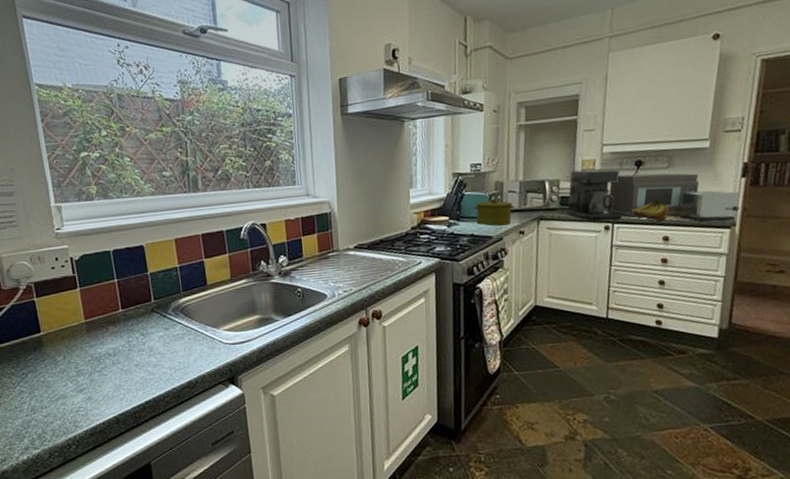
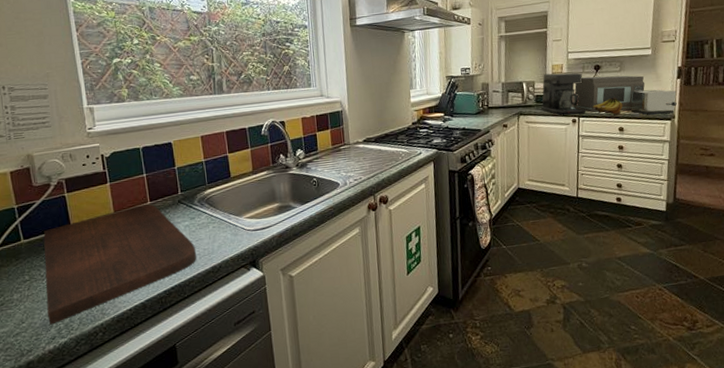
cutting board: none [13,312,172,435] -> present [43,204,197,325]
cooking pot: present [474,199,514,226] -> none [464,98,498,121]

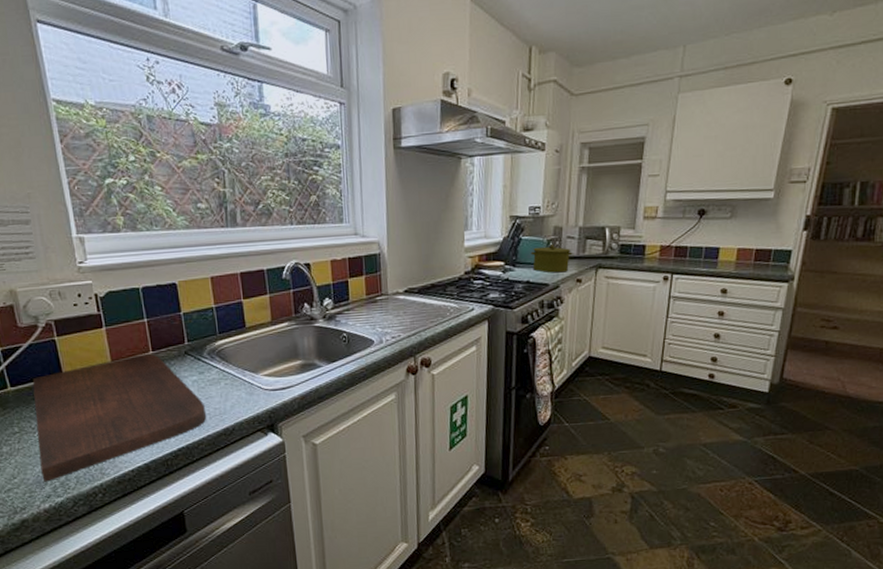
cooking pot: none [464,98,498,121] -> present [530,244,573,273]
coffee maker: present [540,72,586,115] -> none [625,217,683,270]
microwave: present [574,75,645,113] -> none [669,223,761,269]
fruit: present [591,97,623,115] -> none [689,250,730,273]
toaster: present [630,89,677,115] -> none [740,242,800,275]

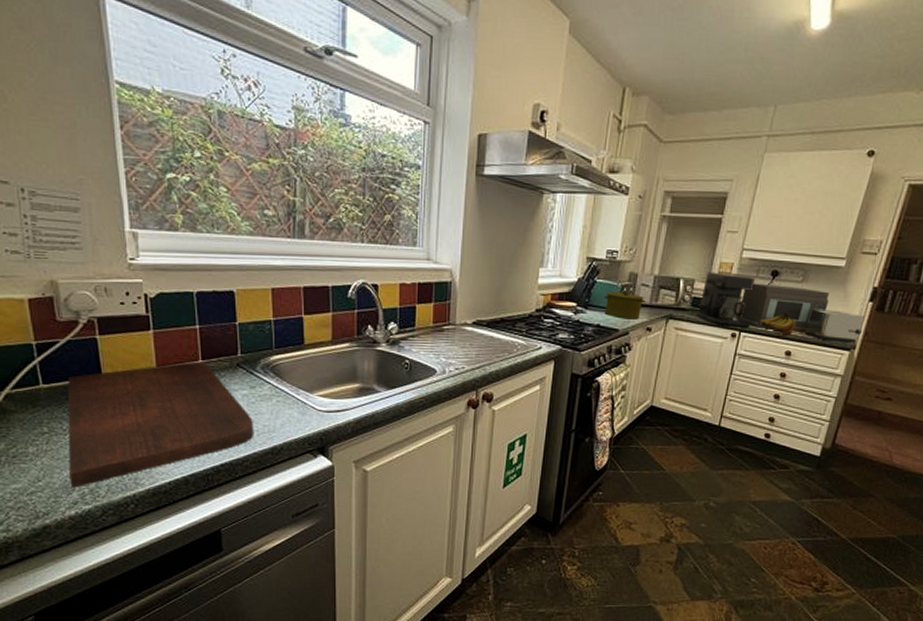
coffee maker: none [625,217,683,270] -> present [696,271,756,328]
microwave: none [669,223,761,269] -> present [740,283,829,332]
fruit: none [689,250,730,273] -> present [757,313,797,336]
toaster: none [740,242,800,275] -> present [805,308,864,343]

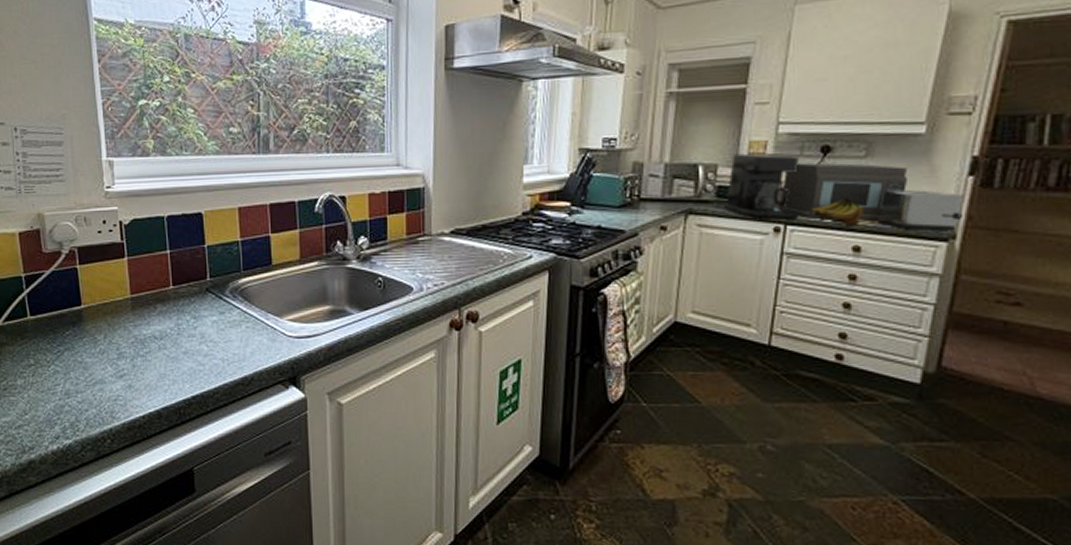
cutting board: present [67,362,254,488] -> none [51,289,225,421]
cooking pot: present [604,290,646,320] -> none [603,184,656,218]

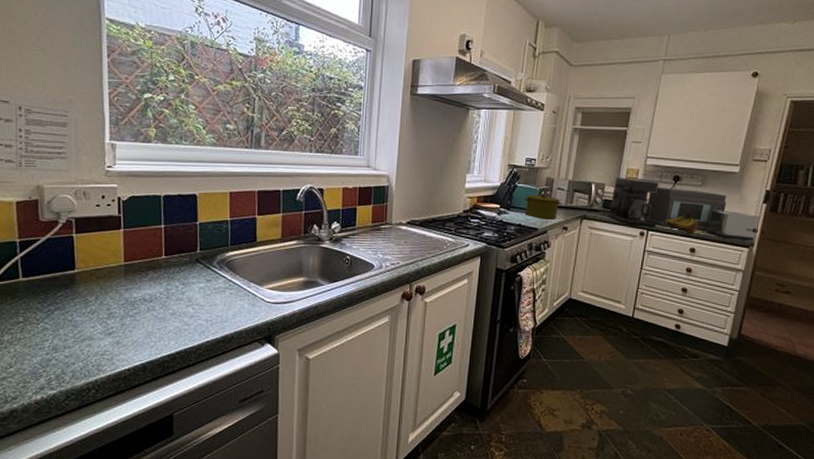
cooking pot: none [603,184,656,218] -> present [524,194,561,220]

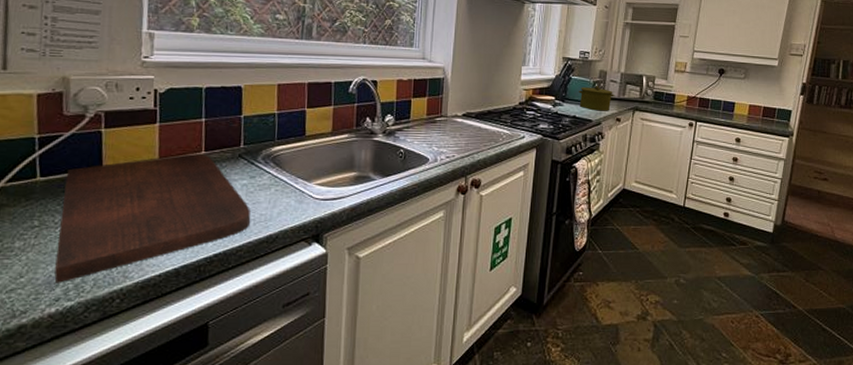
cutting board: none [39,258,208,374] -> present [54,154,251,283]
coffee maker: present [607,177,660,227] -> none [658,70,706,118]
microwave: present [647,187,727,231] -> none [695,79,768,122]
fruit: present [663,213,699,234] -> none [710,105,743,125]
toaster: present [707,209,760,241] -> none [751,101,798,131]

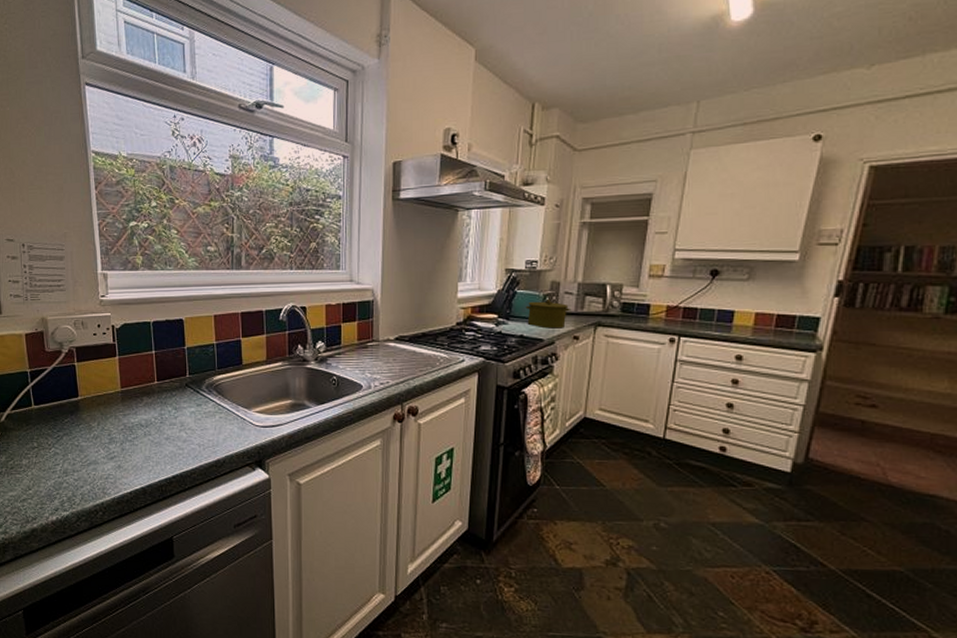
cutting board: present [54,154,251,283] -> none [52,384,201,496]

